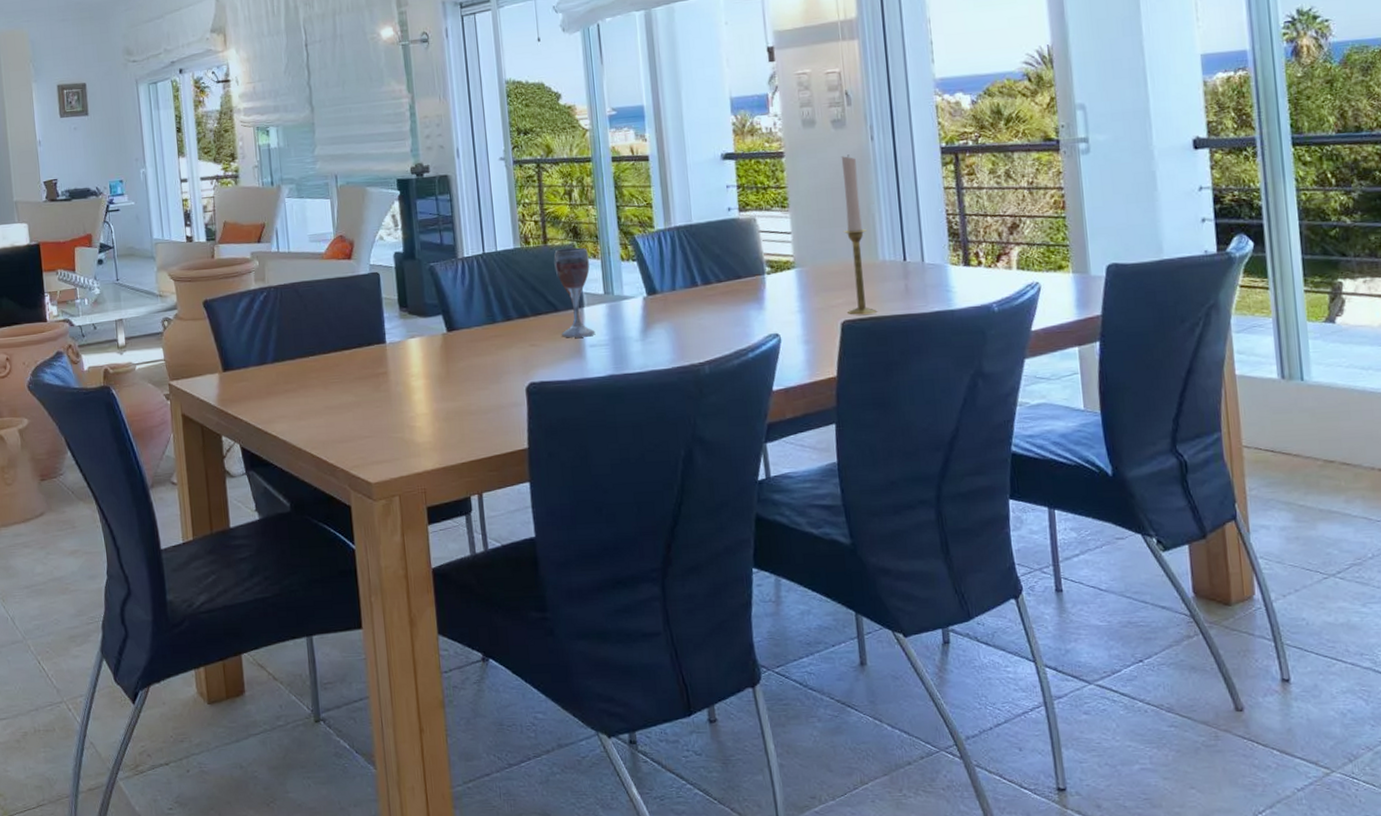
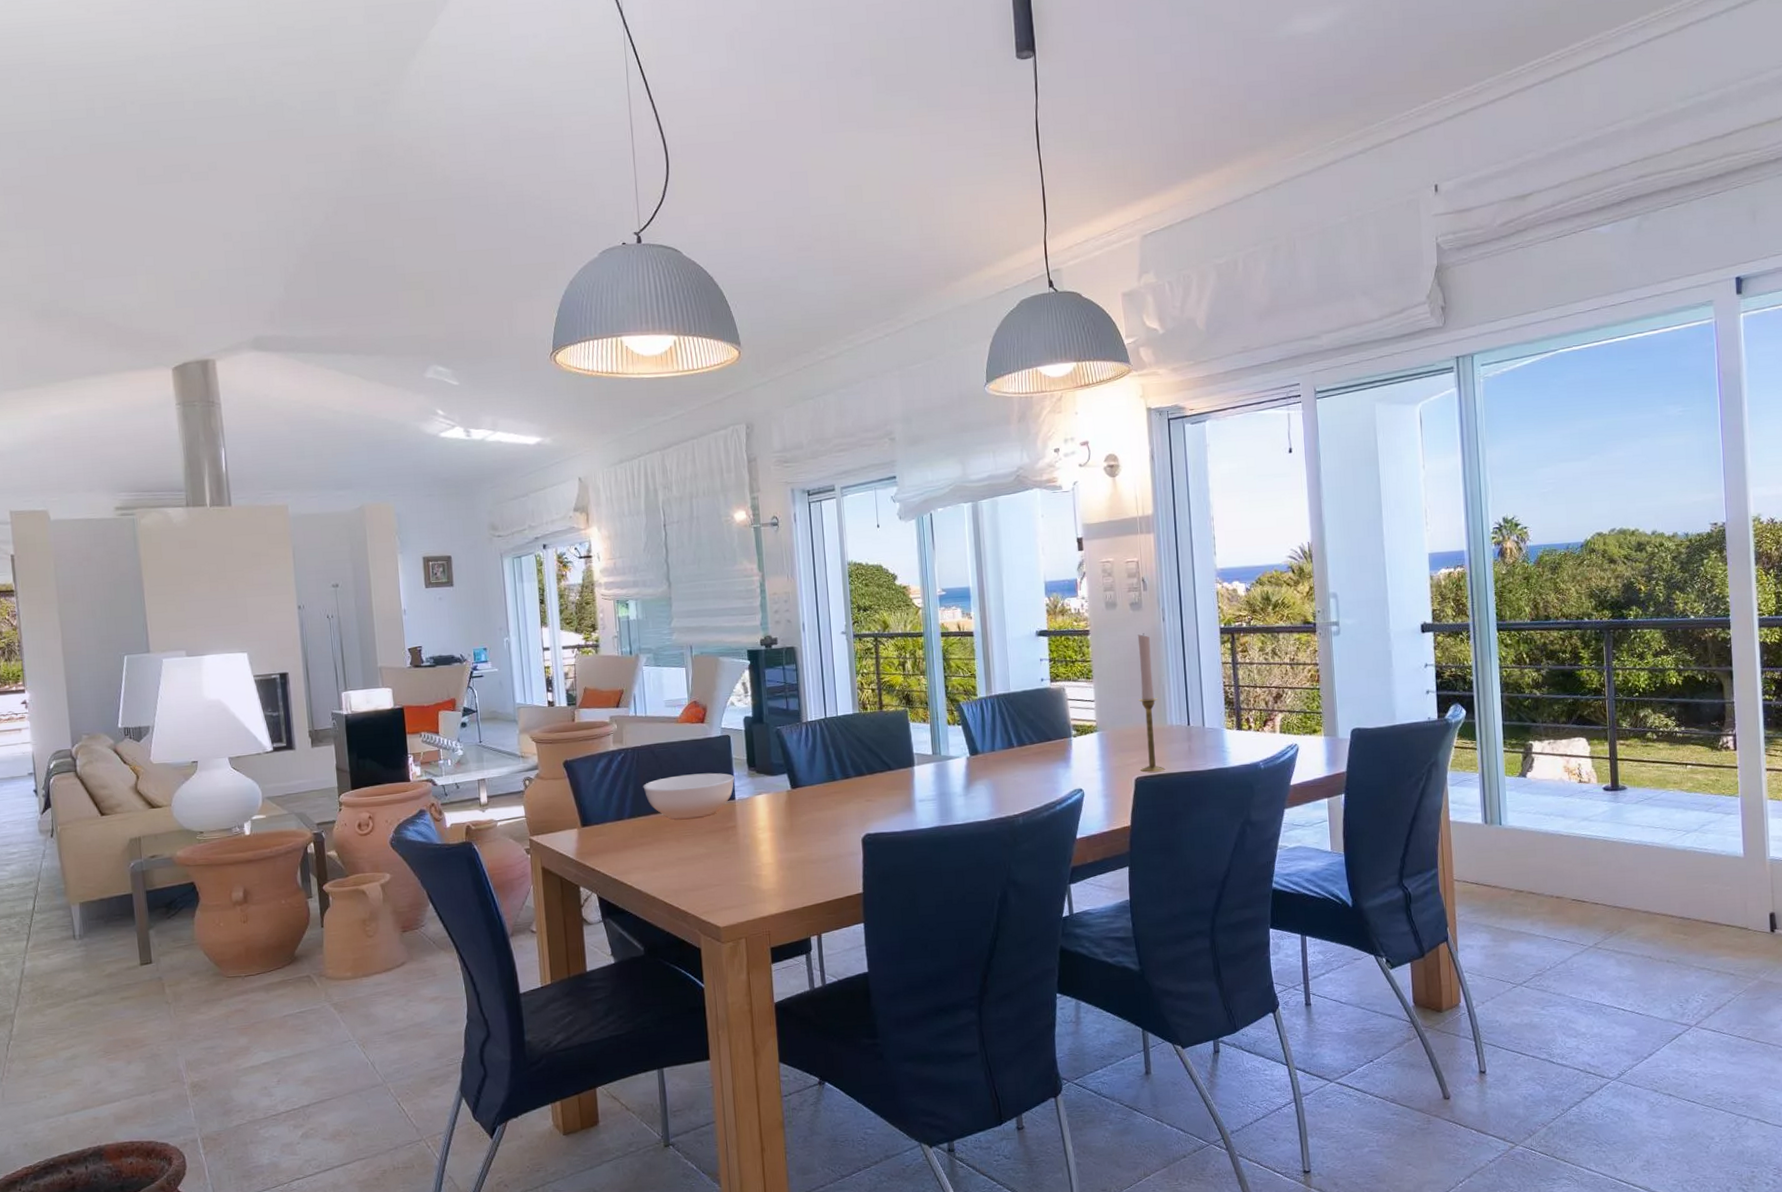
bowl: none [287,313,385,365] -> present [643,772,735,820]
cup: present [554,247,596,338] -> none [888,713,924,794]

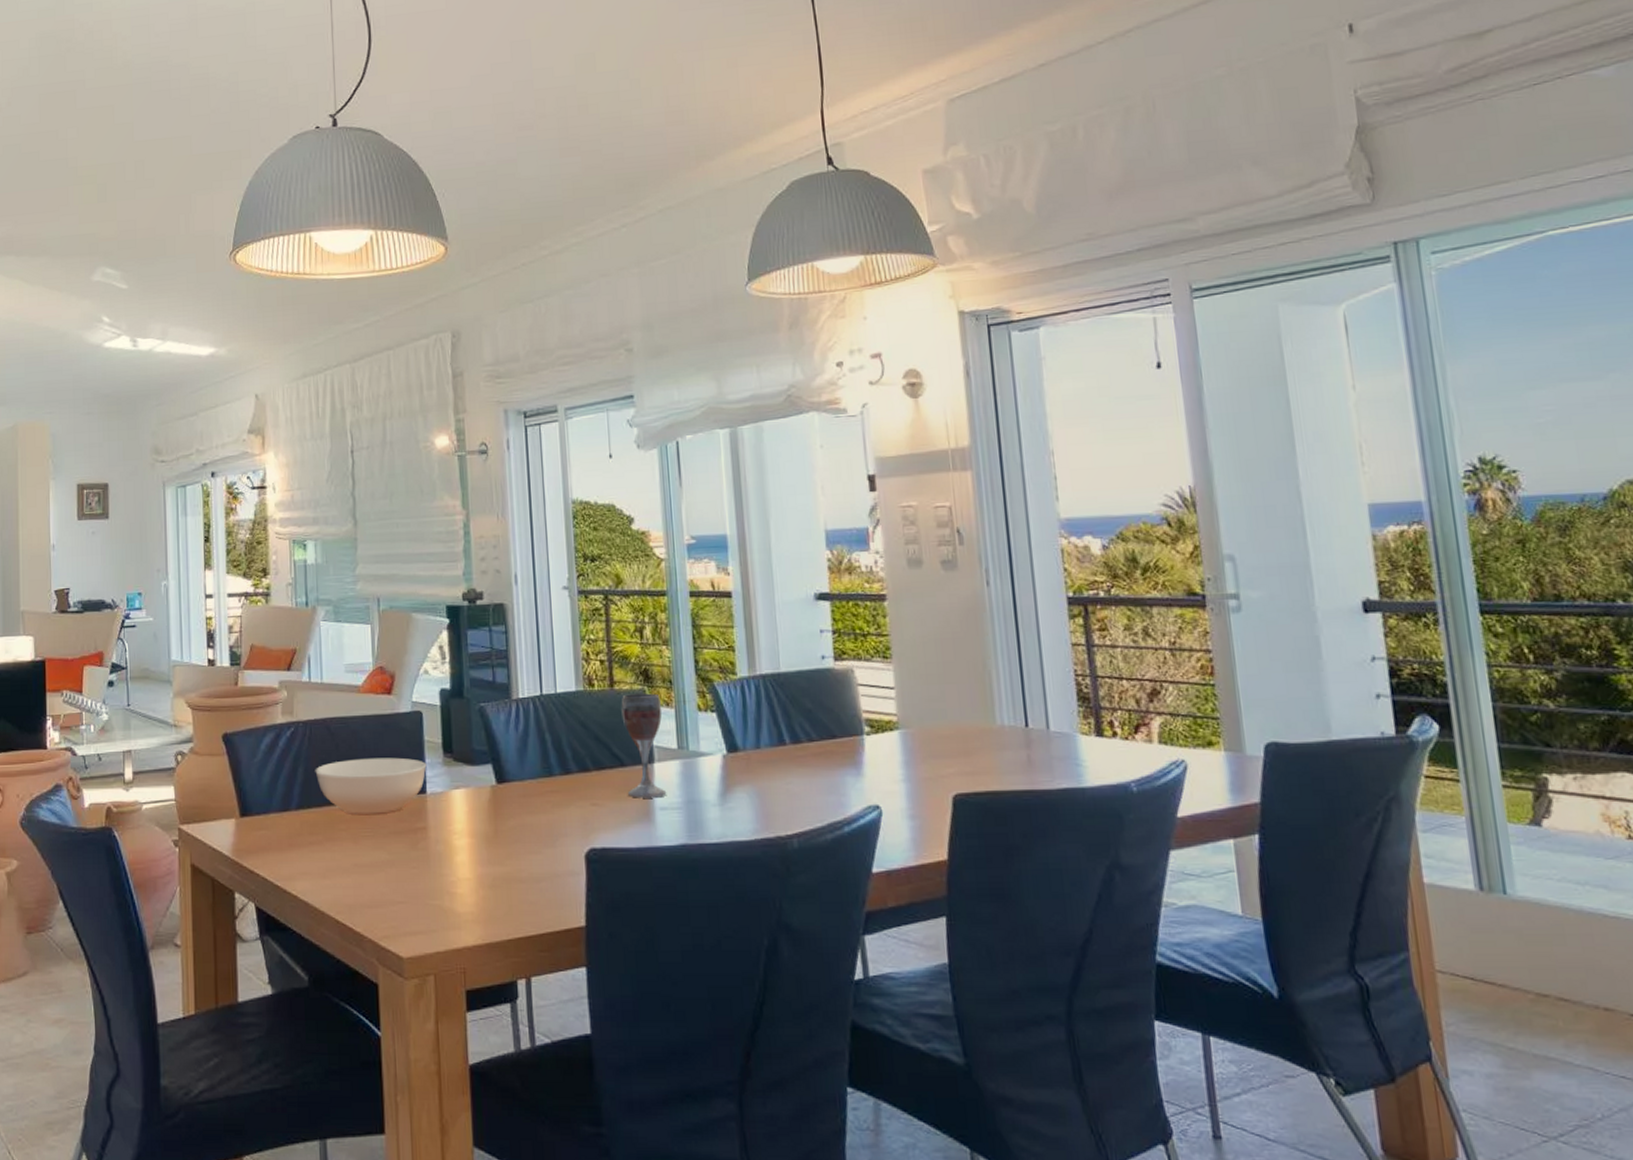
cup: none [888,713,924,794] -> present [621,693,667,798]
candlestick: present [1137,633,1165,773] -> none [952,600,994,788]

